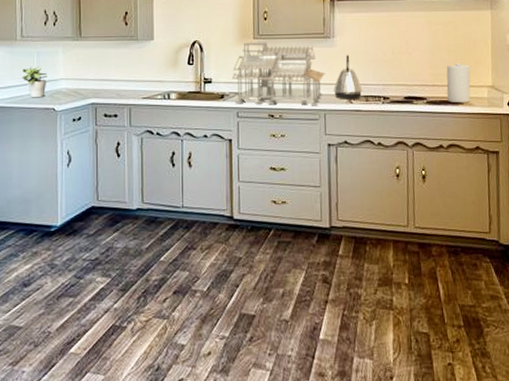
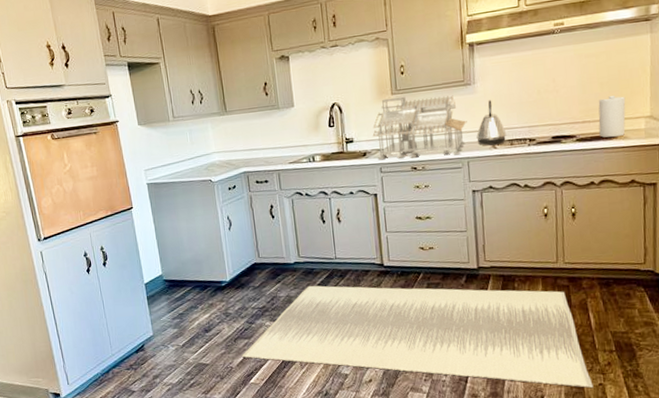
potted plant: present [21,66,47,98] -> none [178,143,202,173]
rug: none [62,236,443,369] -> present [241,285,593,389]

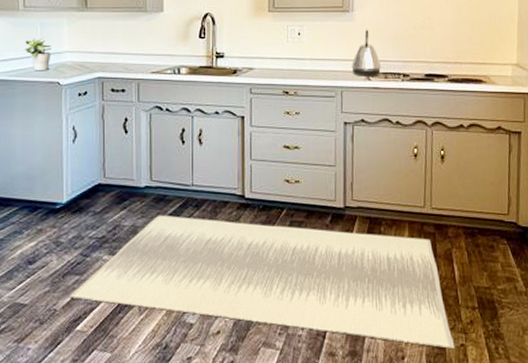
potted plant: none [178,143,202,173] -> present [24,38,52,71]
dish rack: present [372,95,467,160] -> none [245,15,343,83]
paper towel holder: present [598,96,626,138] -> none [469,40,495,82]

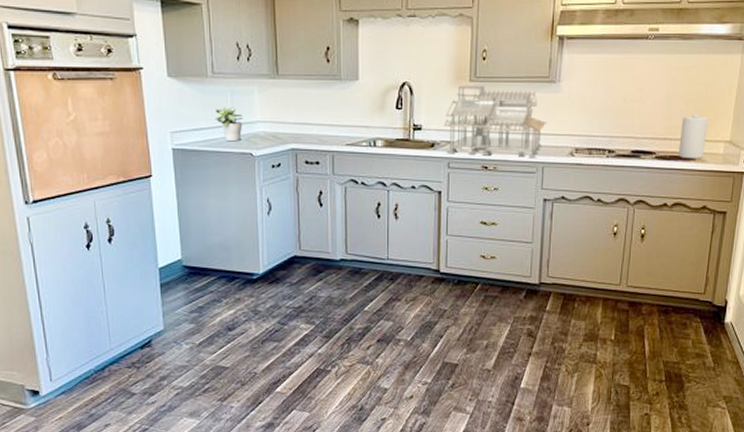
rug: present [68,215,455,350] -> none [267,287,639,418]
dish rack: none [245,15,343,83] -> present [443,85,547,159]
kettle: present [351,29,382,77] -> none [555,101,587,152]
paper towel holder: none [469,40,495,82] -> present [679,115,709,159]

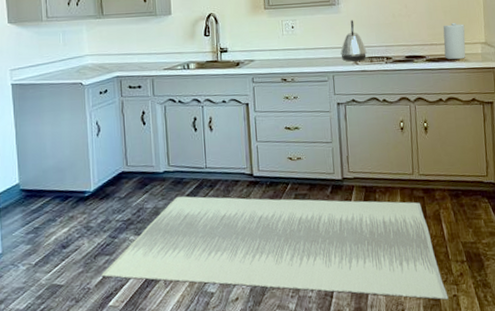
potted plant: present [214,106,243,142] -> none [49,44,74,75]
rug: none [267,287,639,418] -> present [100,196,449,300]
dish rack: present [443,85,547,159] -> none [245,11,333,71]
kettle: none [555,101,587,152] -> present [340,19,367,62]

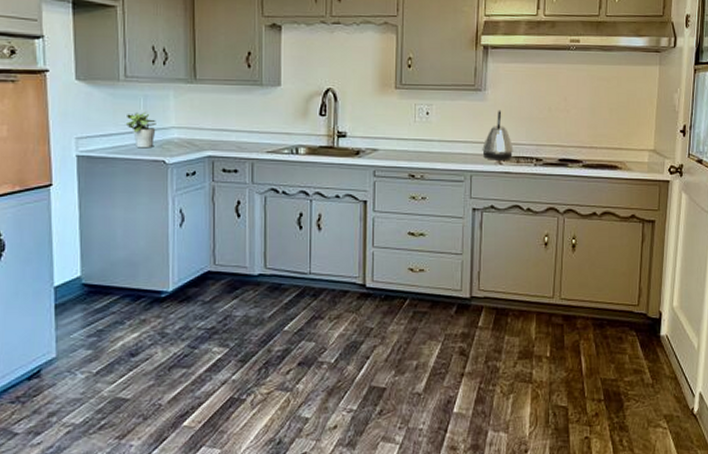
potted plant: none [49,44,74,75] -> present [125,111,156,149]
rug: present [100,196,449,300] -> none [174,304,579,442]
paper towel holder: present [443,23,466,60] -> none [605,124,632,168]

